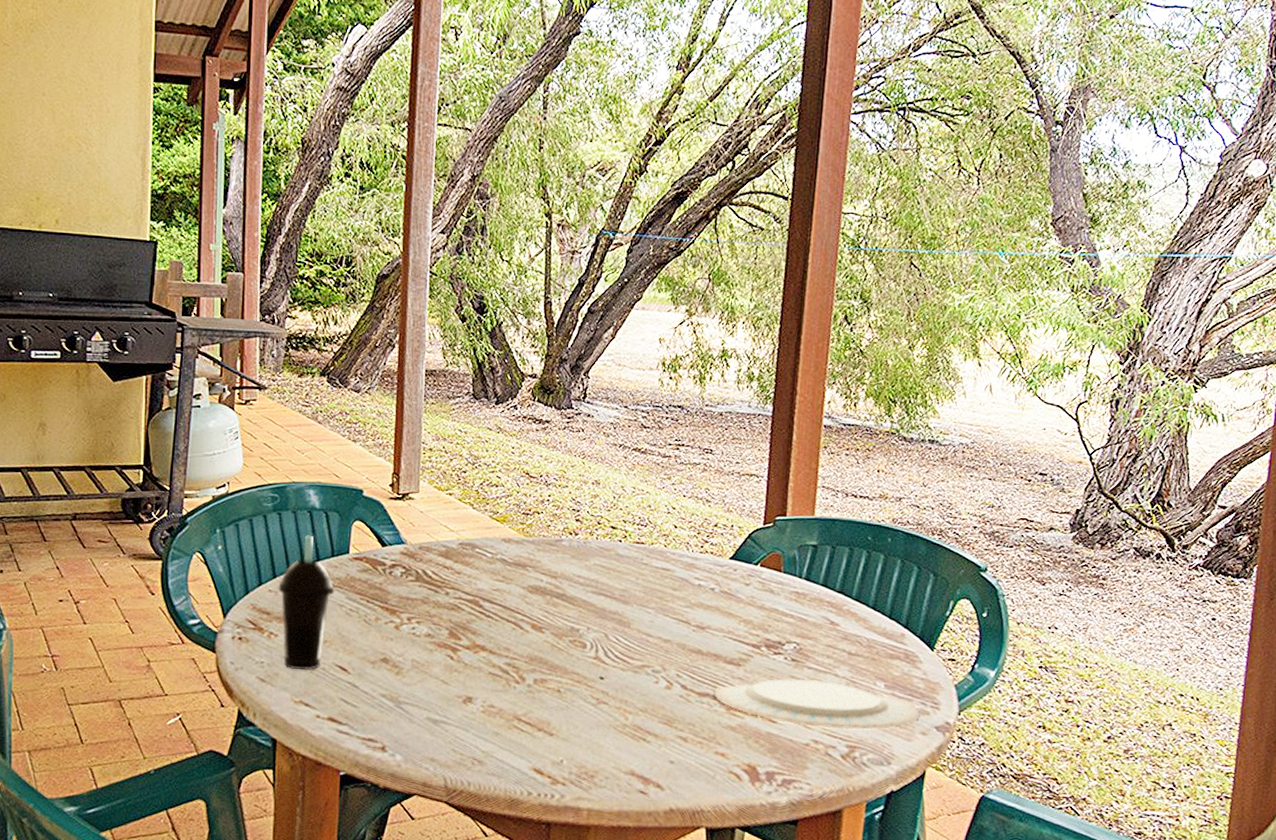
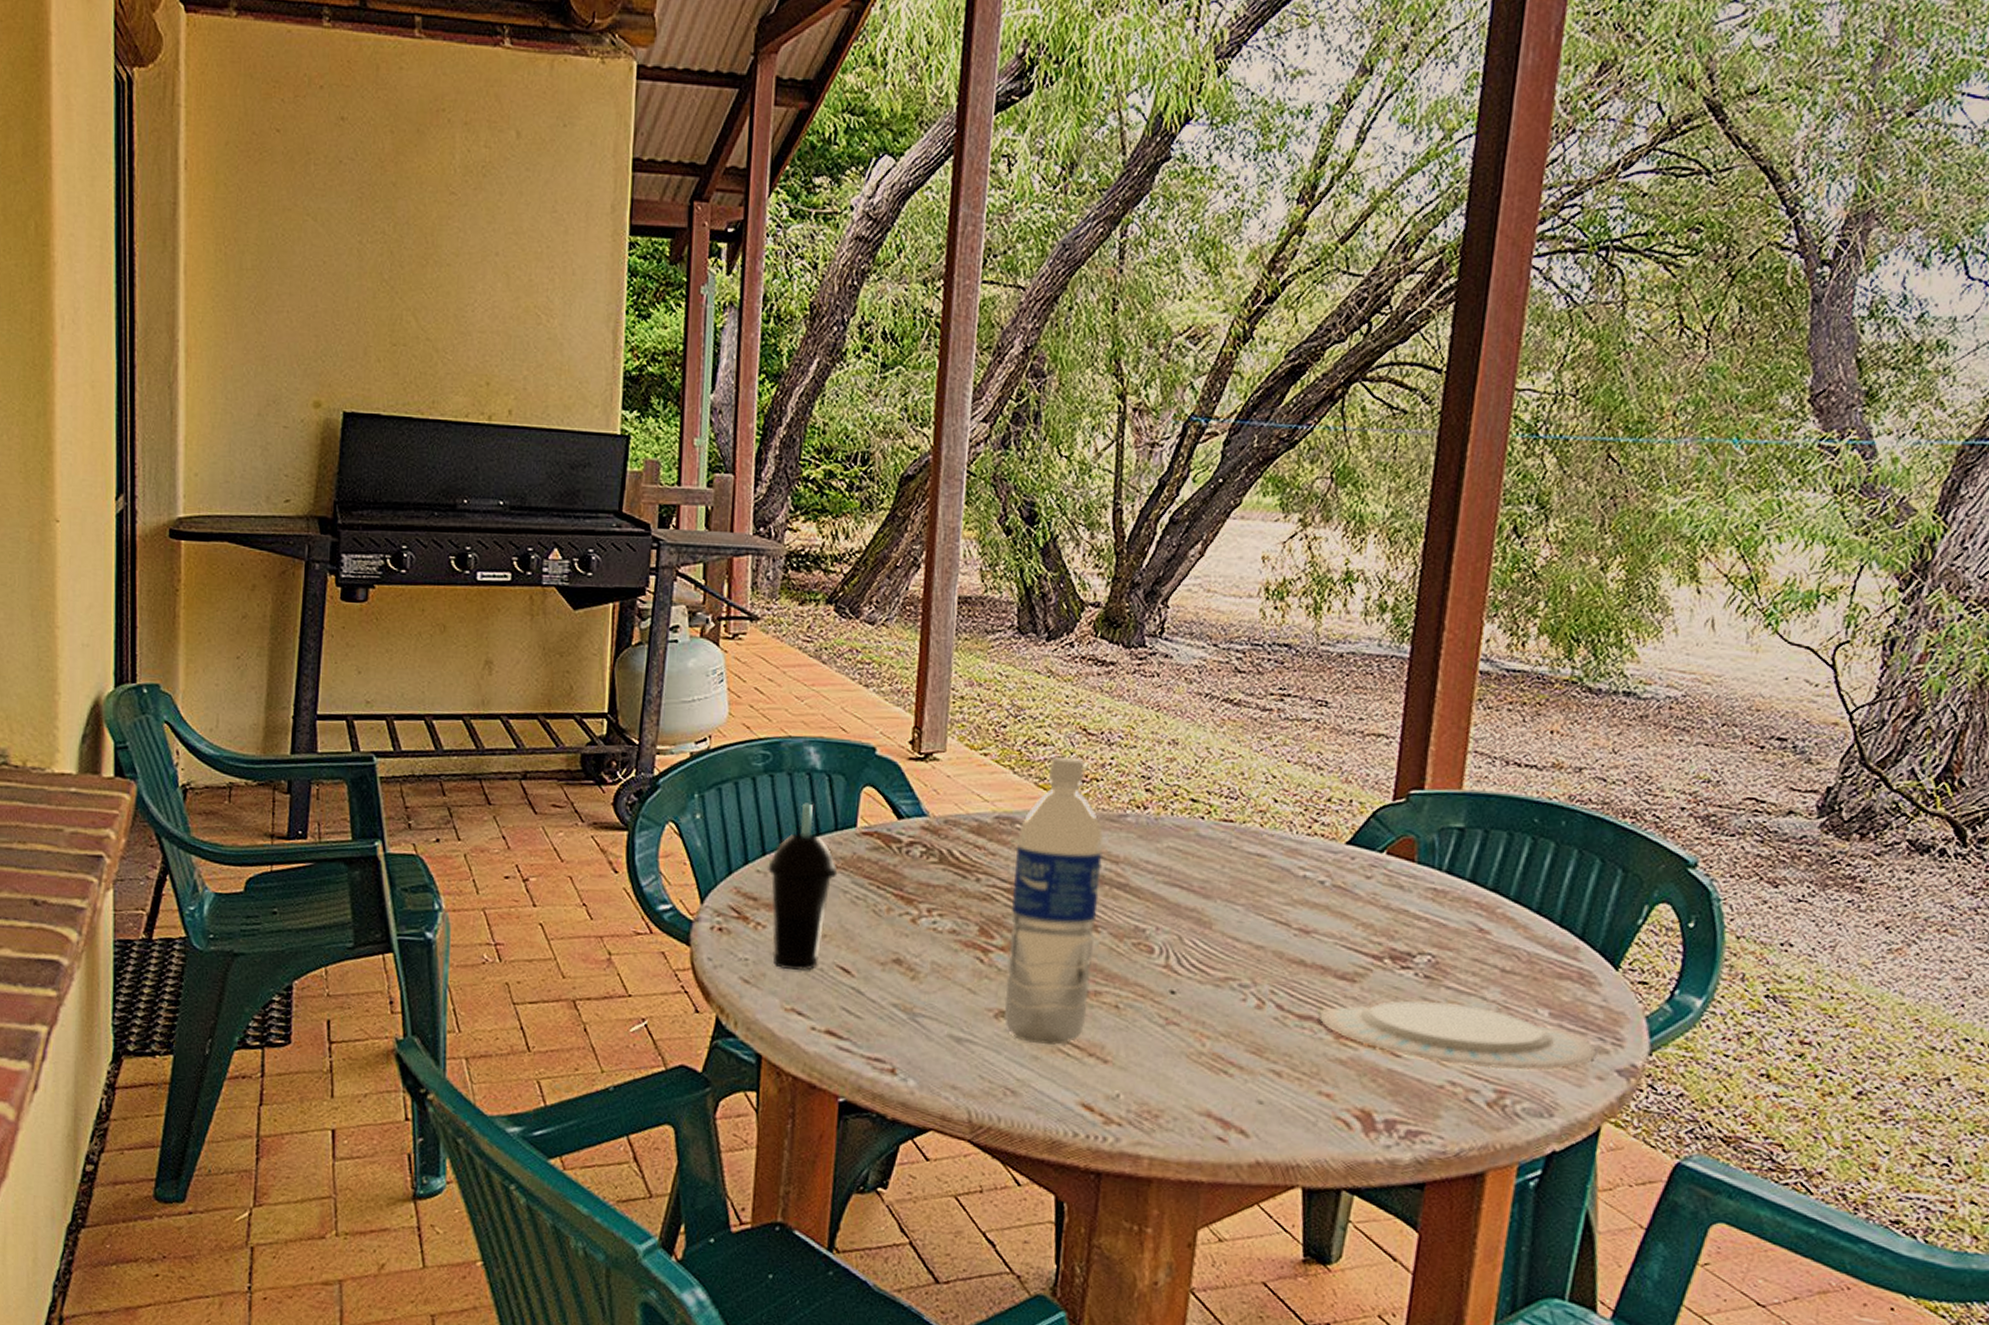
water bottle: none [470,495,544,723] -> present [1003,756,1103,1045]

